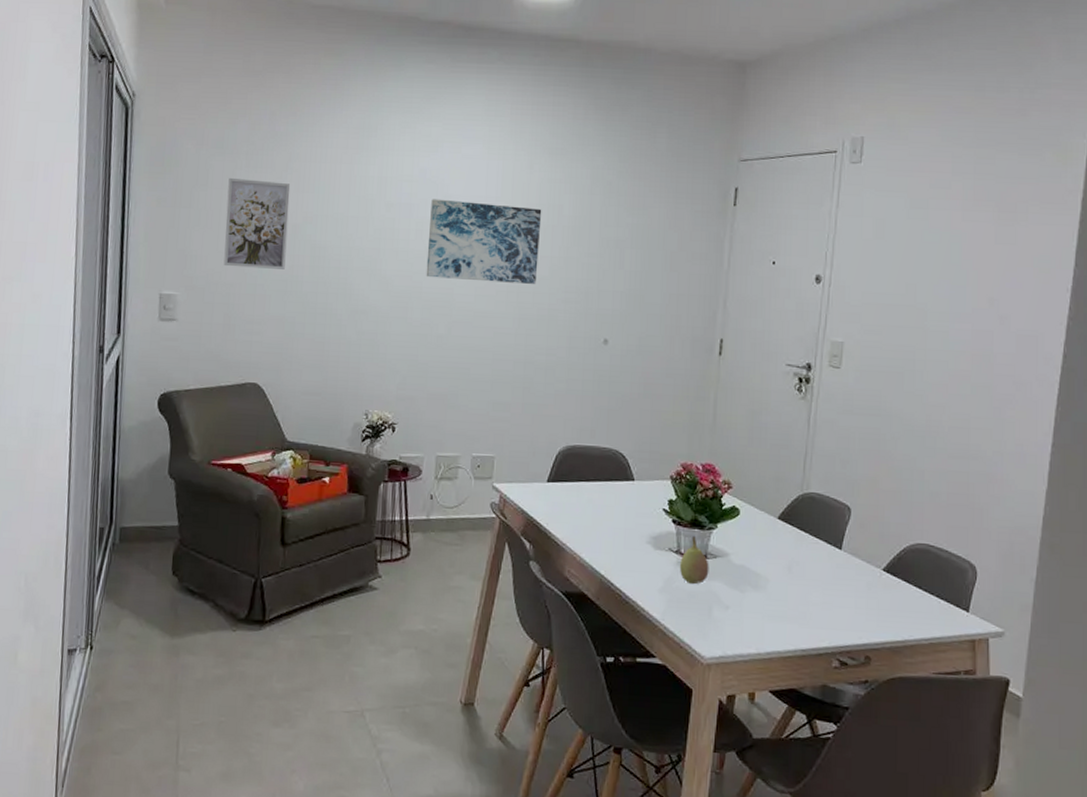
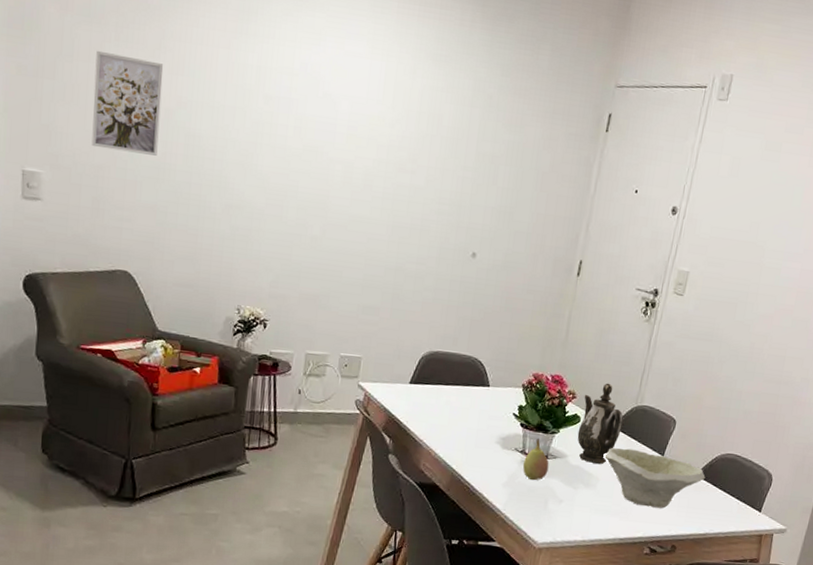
wall art: present [426,199,542,284] -> none [302,95,422,193]
teapot: none [738,469,789,562] -> present [577,383,624,464]
bowl: none [772,543,895,612] -> present [604,448,706,508]

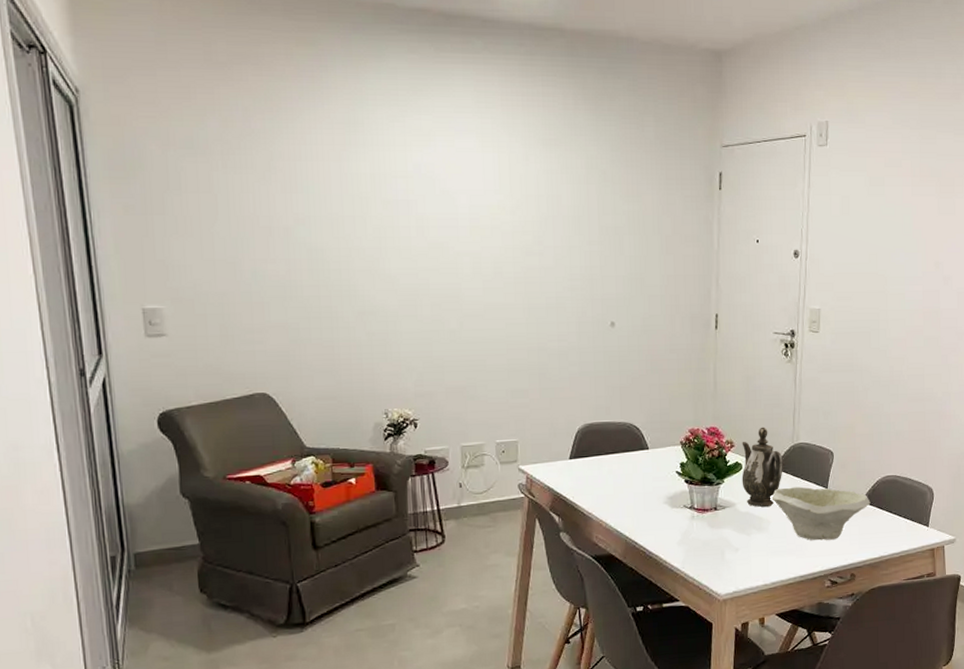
wall art: present [91,50,164,156] -> none [205,180,281,275]
fruit: present [522,439,549,481] -> none [693,492,720,534]

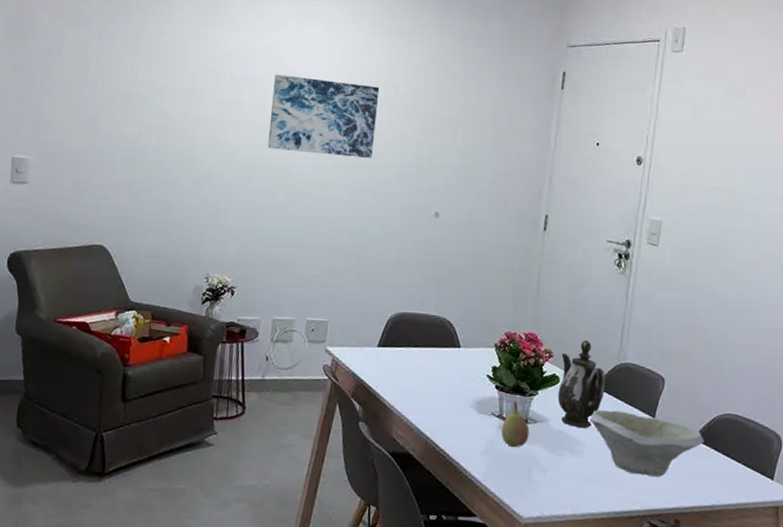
wall art: none [429,194,543,275] -> present [267,74,380,158]
fruit: none [693,492,720,534] -> present [501,402,530,448]

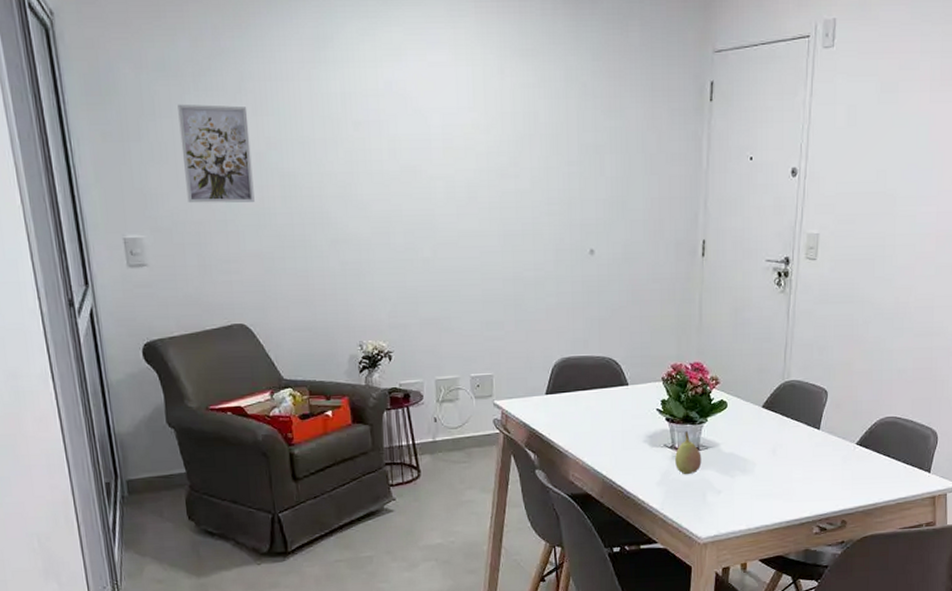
wall art: none [74,48,141,137] -> present [177,104,255,203]
wall art: present [267,74,380,158] -> none [401,113,519,200]
teapot: present [557,340,606,428] -> none [726,362,772,448]
bowl: present [589,410,705,477] -> none [758,427,867,485]

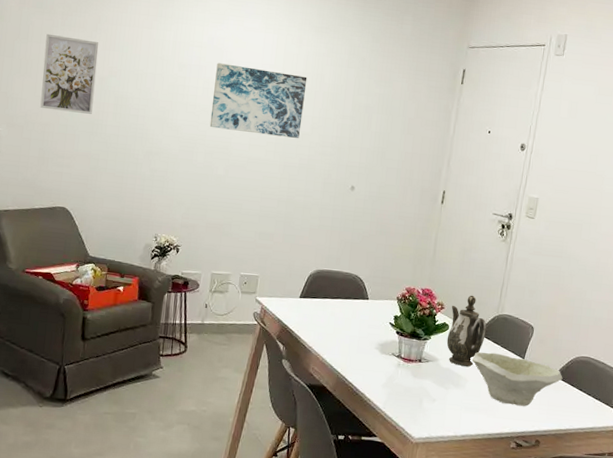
wall art: none [401,113,519,200] -> present [209,63,307,138]
fruit: present [674,431,702,475] -> none [399,345,423,382]
teapot: none [726,362,772,448] -> present [446,295,487,367]
bowl: none [758,427,867,485] -> present [471,352,563,406]

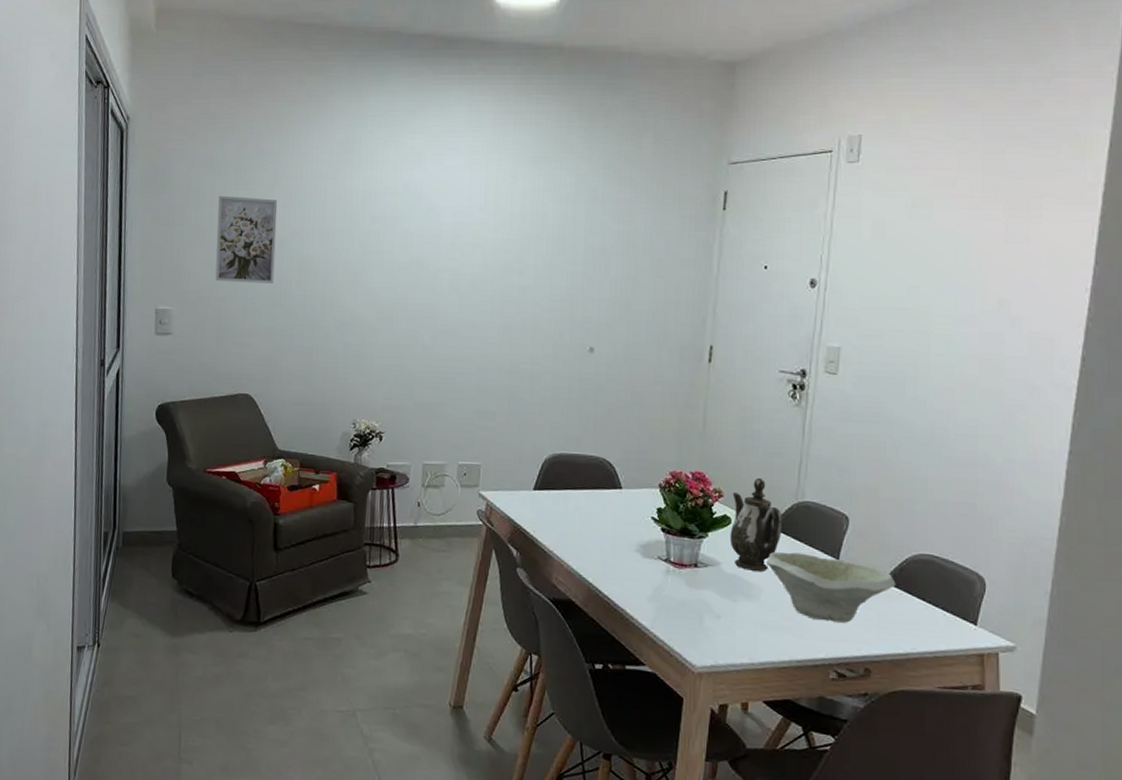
wall art: present [209,63,307,138] -> none [410,211,526,293]

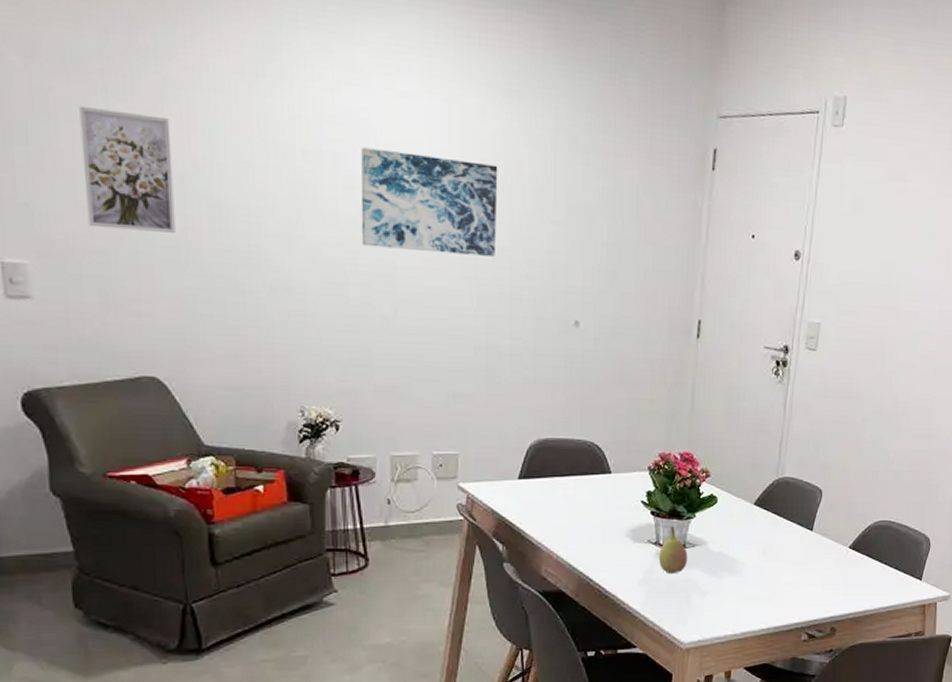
wall art: none [410,211,526,293] -> present [361,147,498,256]
fruit: none [668,545,700,593] -> present [658,527,688,574]
teapot: present [730,477,783,571] -> none [716,456,764,547]
bowl: present [765,552,896,623] -> none [748,527,860,589]

